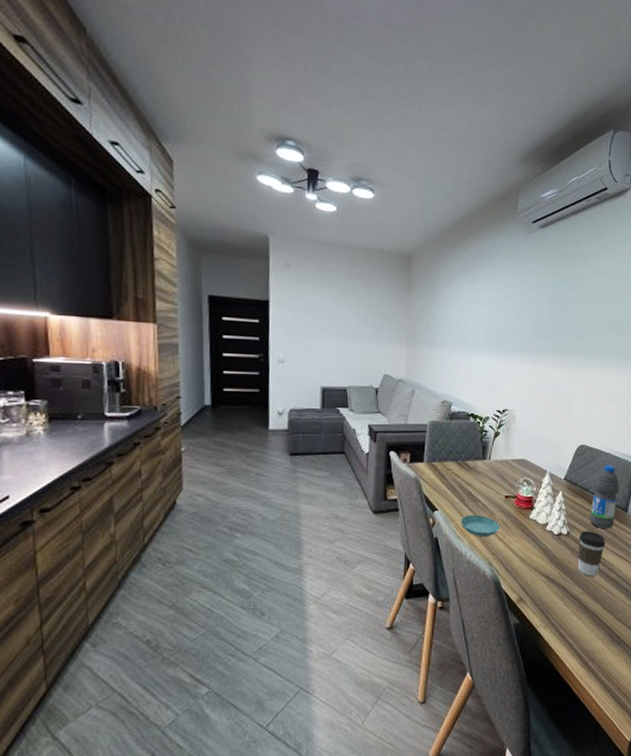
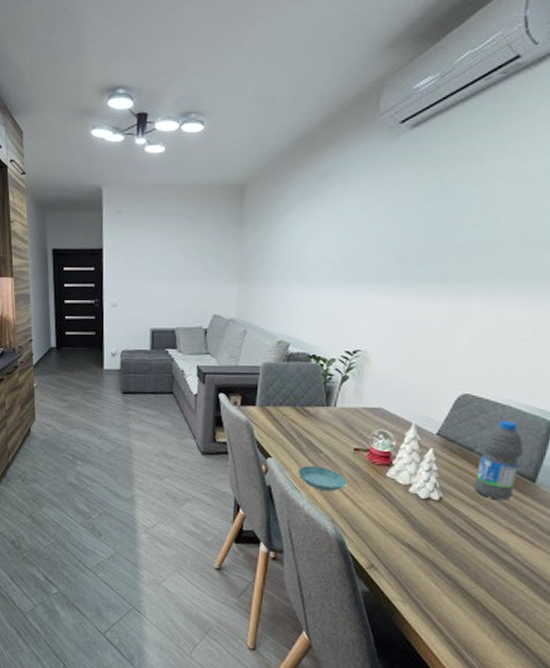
coffee cup: present [578,531,606,577] -> none [454,499,499,556]

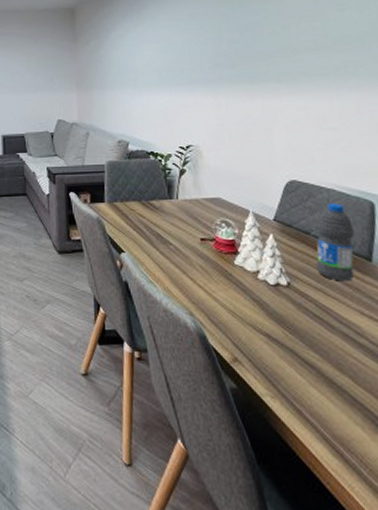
saucer: present [297,465,347,492] -> none [150,258,199,284]

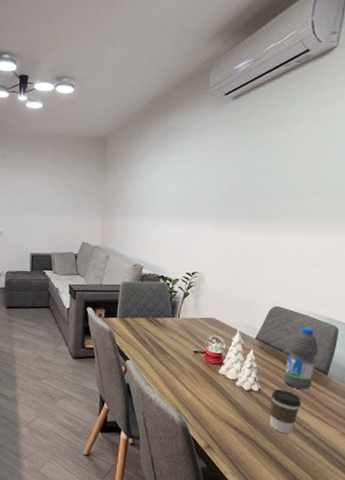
coffee cup: none [305,282,346,341] -> present [270,389,302,434]

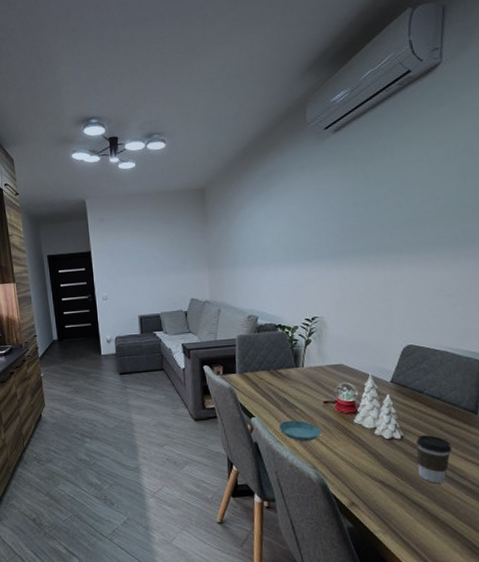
saucer: none [150,365,189,387] -> present [278,420,322,442]
water bottle: present [283,327,319,390] -> none [427,364,464,433]

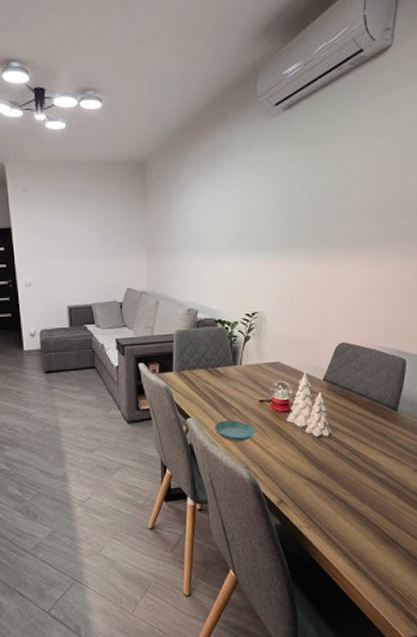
coffee cup: present [417,435,453,484] -> none [342,432,373,478]

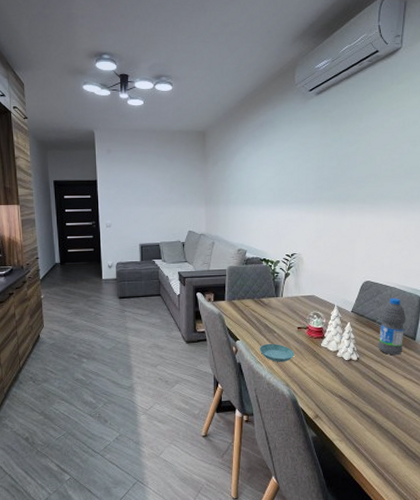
water bottle: none [353,362,388,429] -> present [378,298,406,356]

